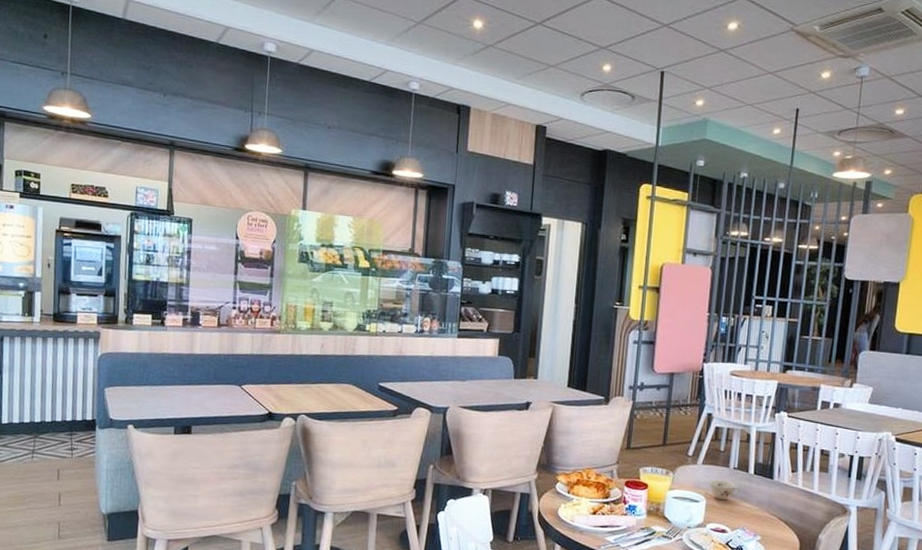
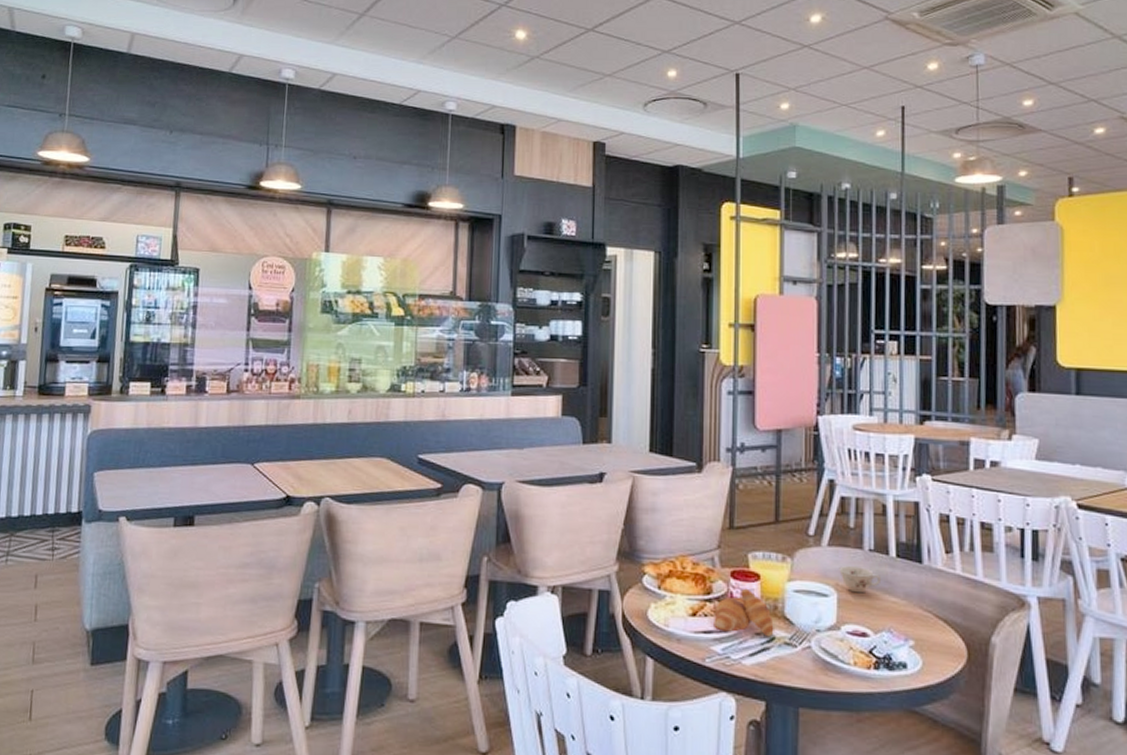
croissant: none [609,494,656,532] -> present [714,588,774,637]

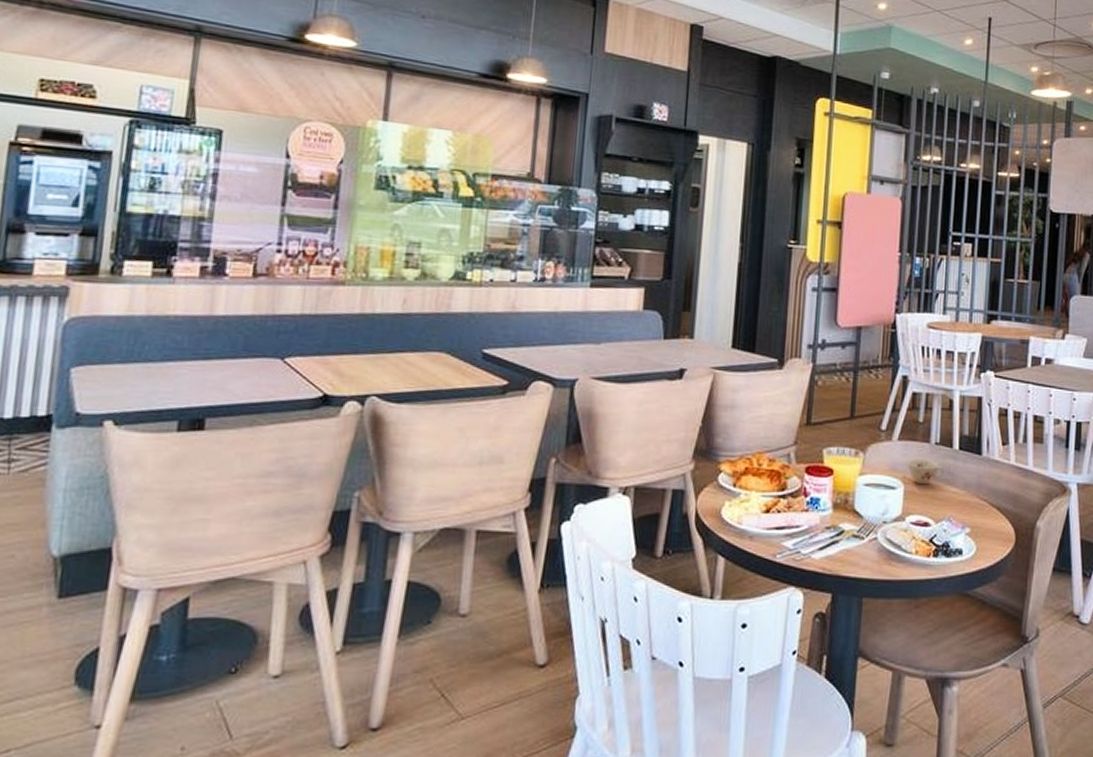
croissant: present [714,588,774,637] -> none [786,483,844,531]

